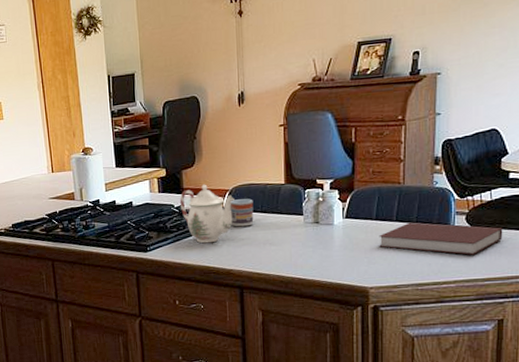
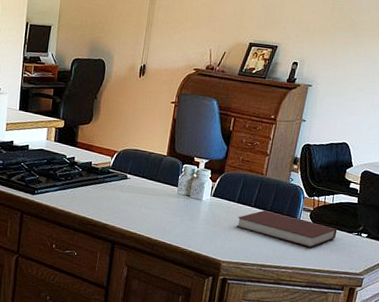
teapot: present [179,184,234,244] -> none [71,142,121,197]
cup: present [230,199,254,227] -> none [114,161,137,188]

